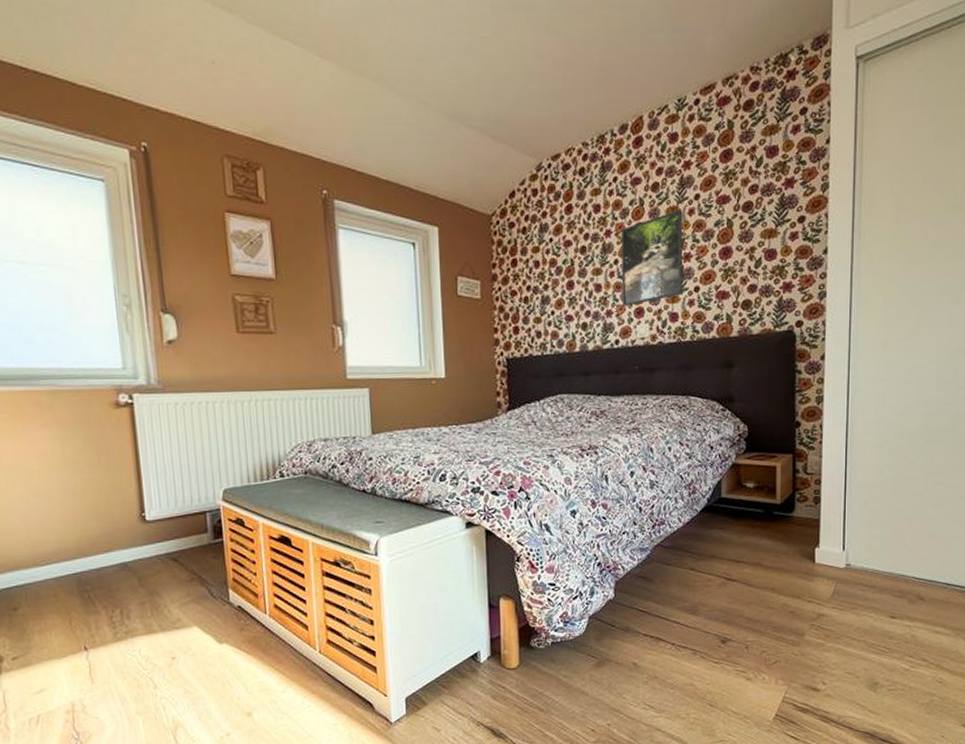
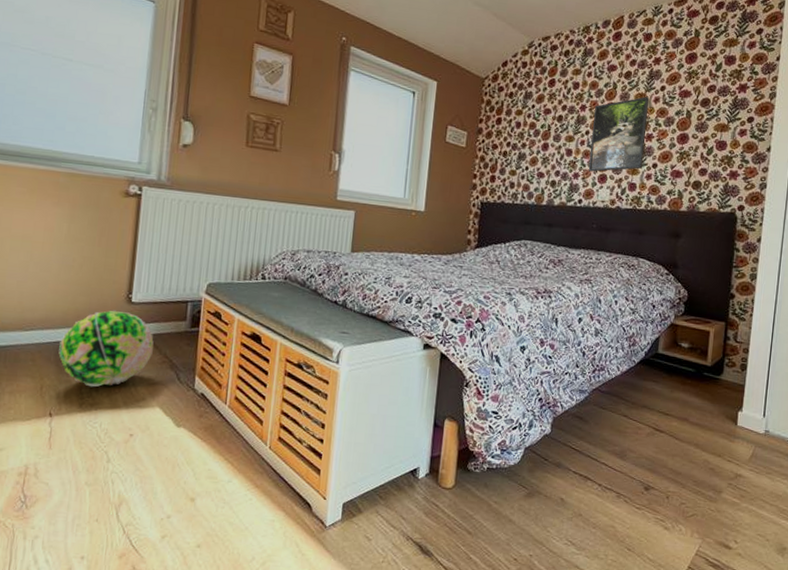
decorative ball: none [79,532,179,615] -> present [58,310,154,387]

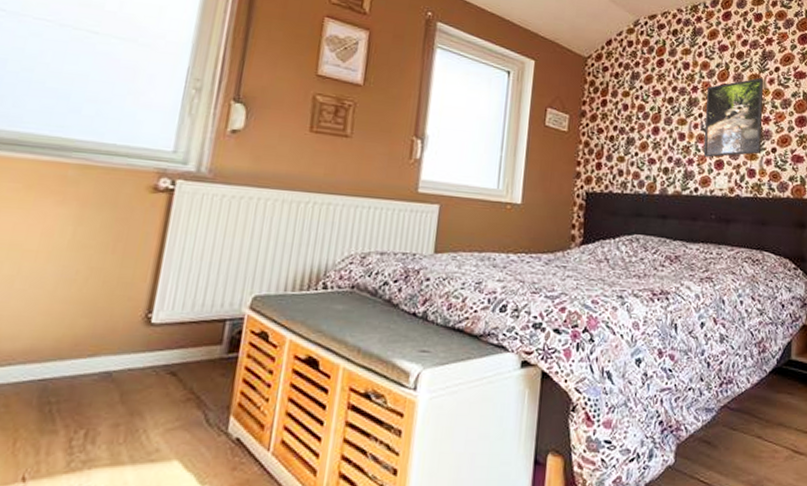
decorative ball: present [58,310,154,387] -> none [43,334,177,438]

